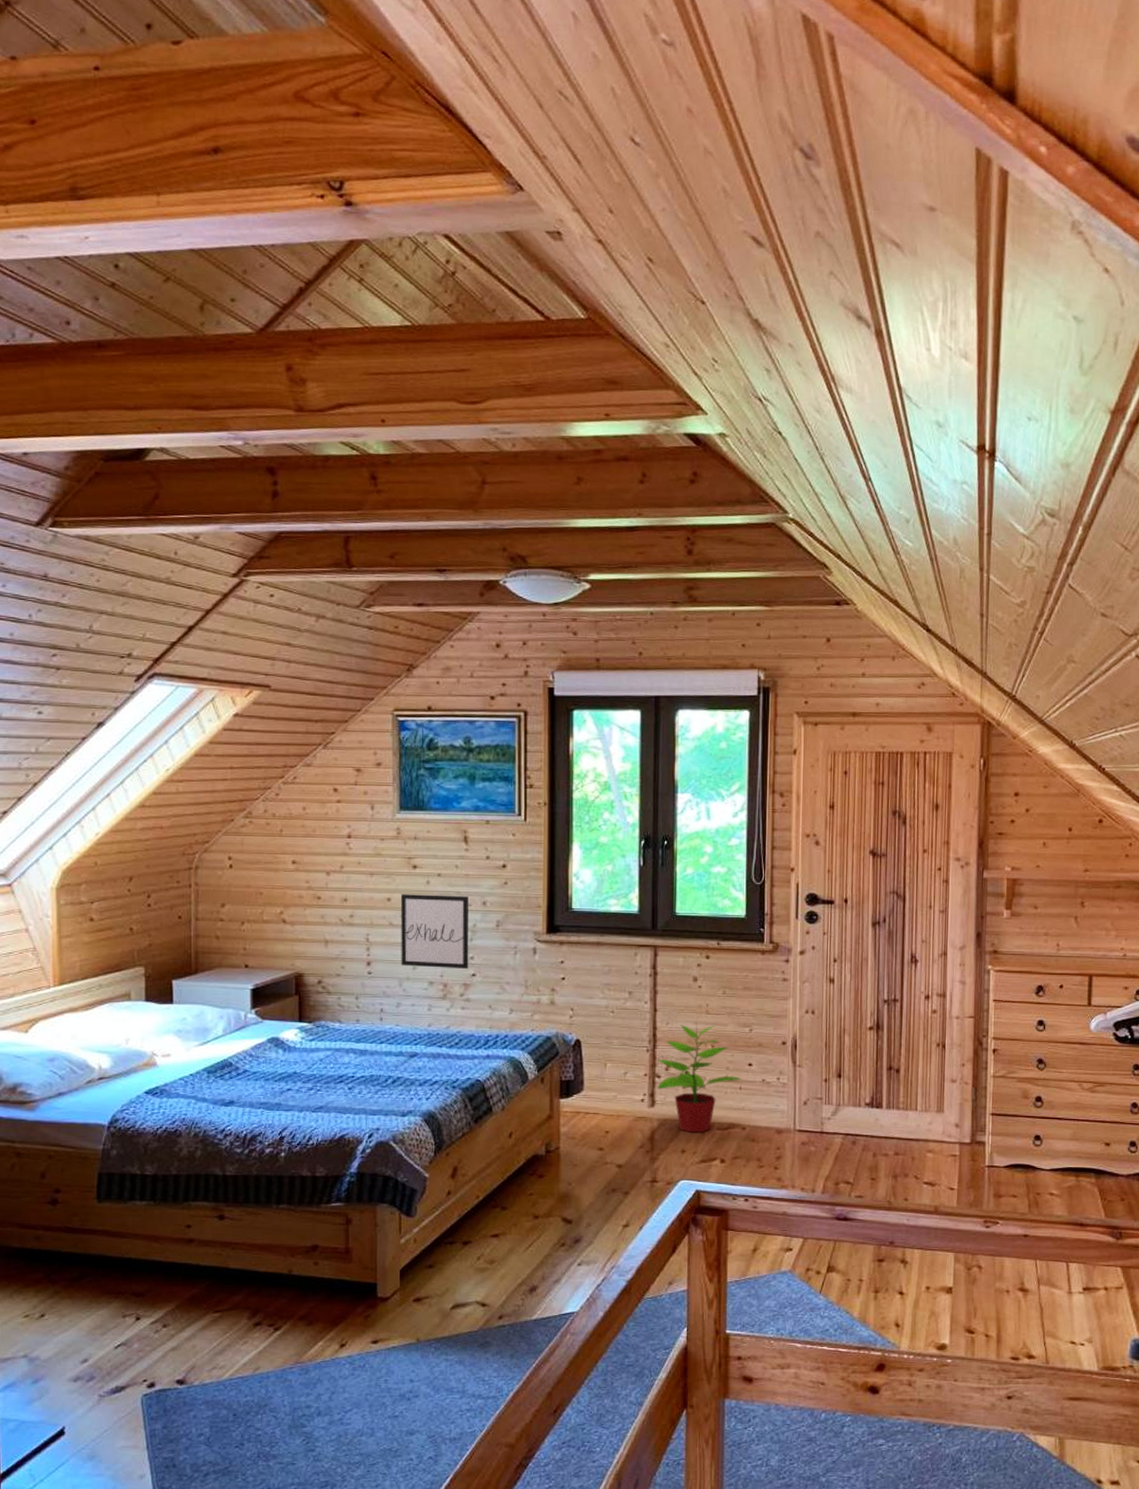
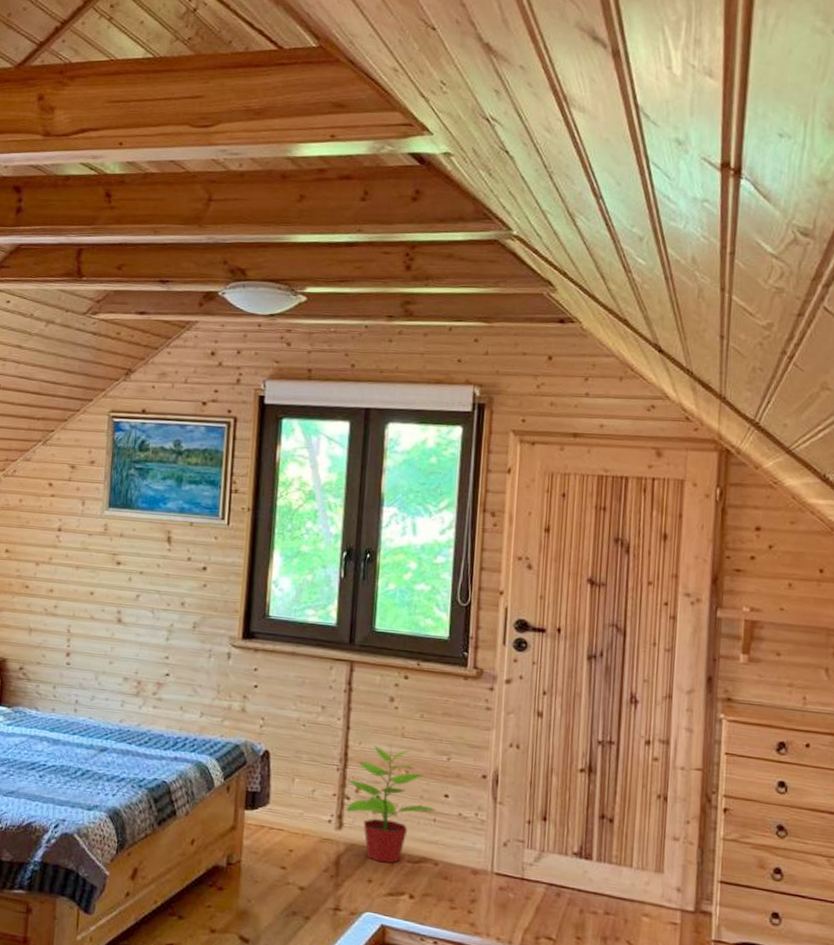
wall art: present [400,894,469,969] -> none [98,589,168,668]

